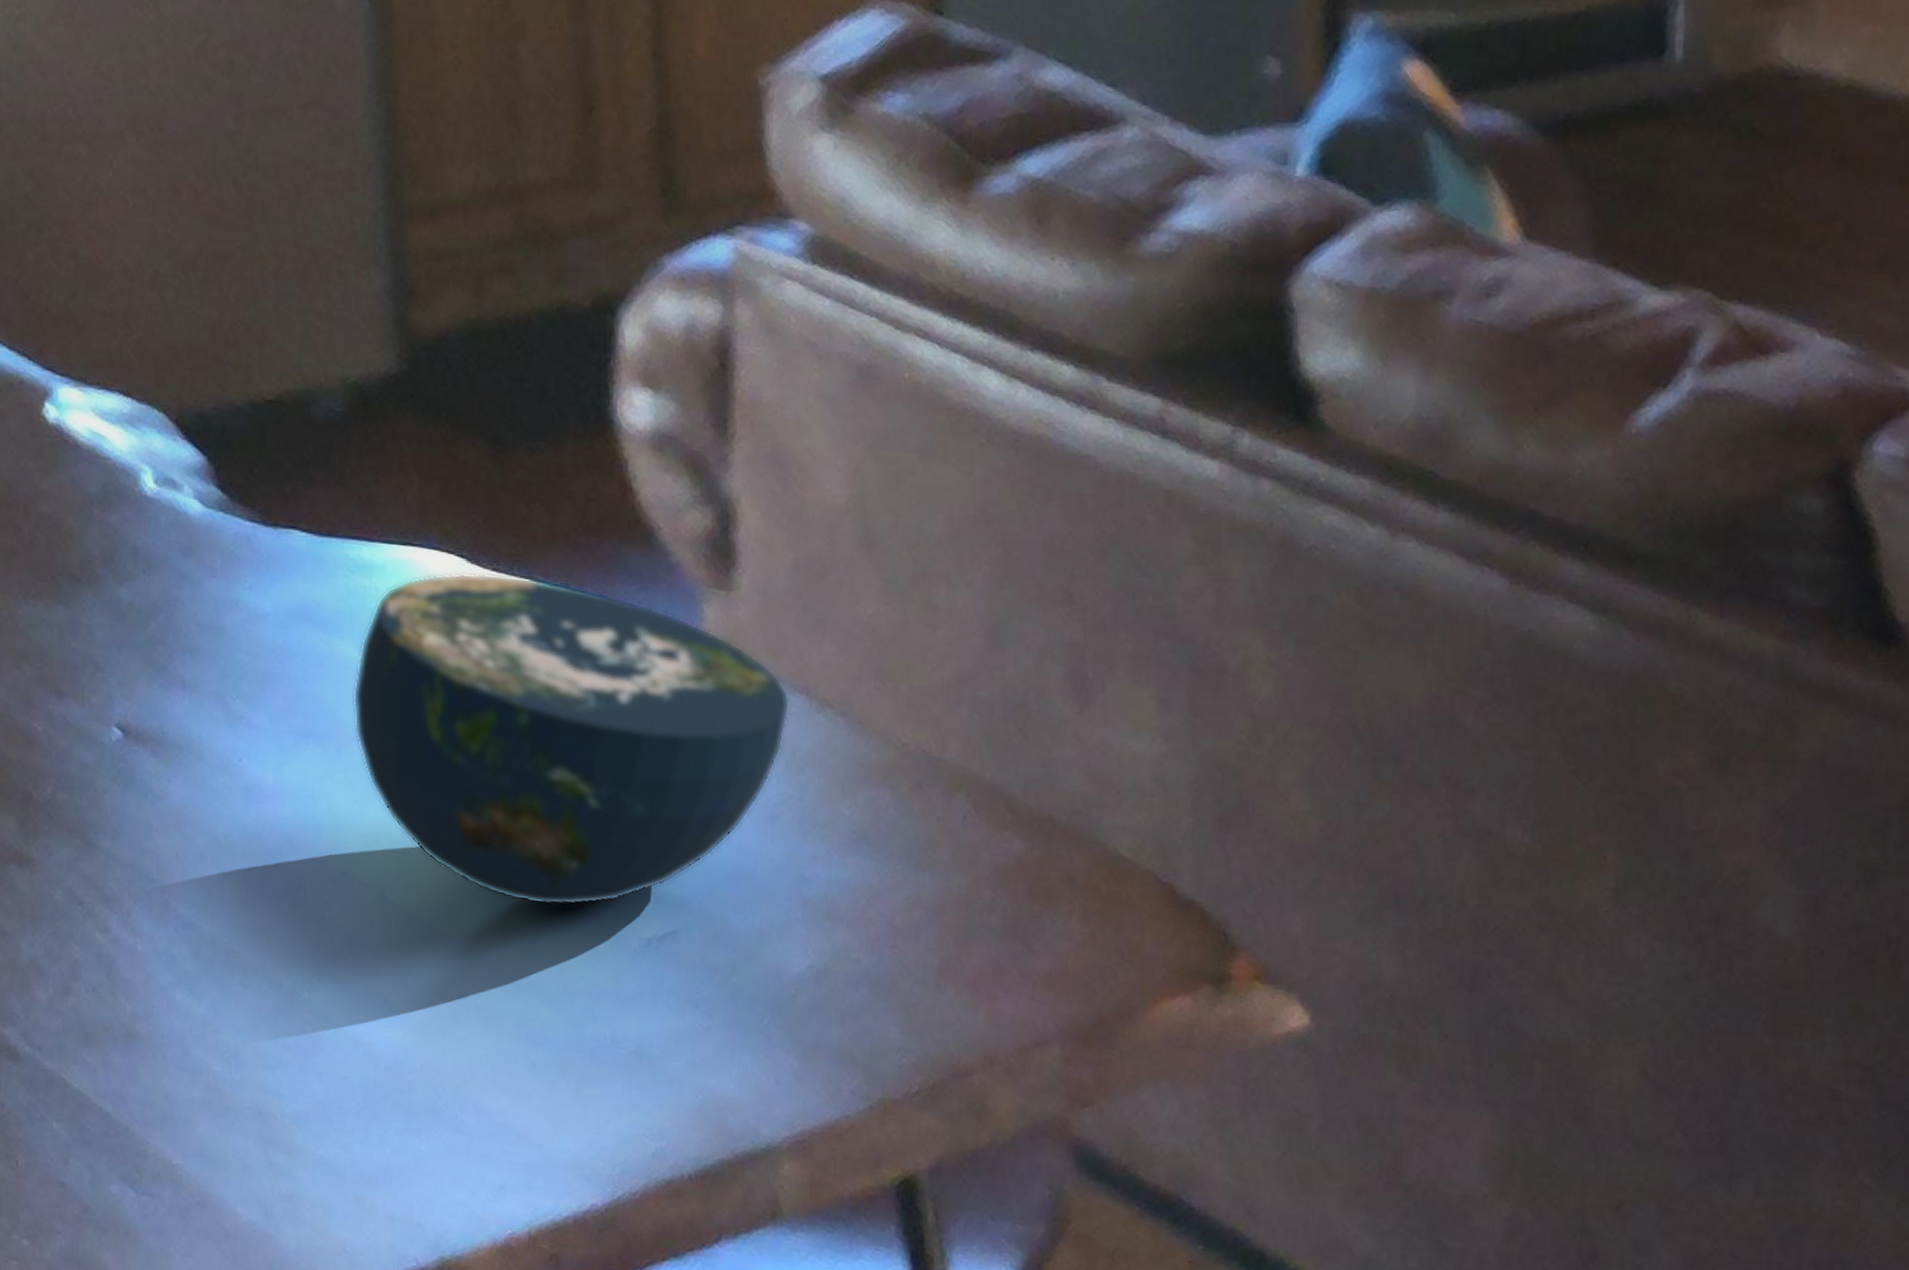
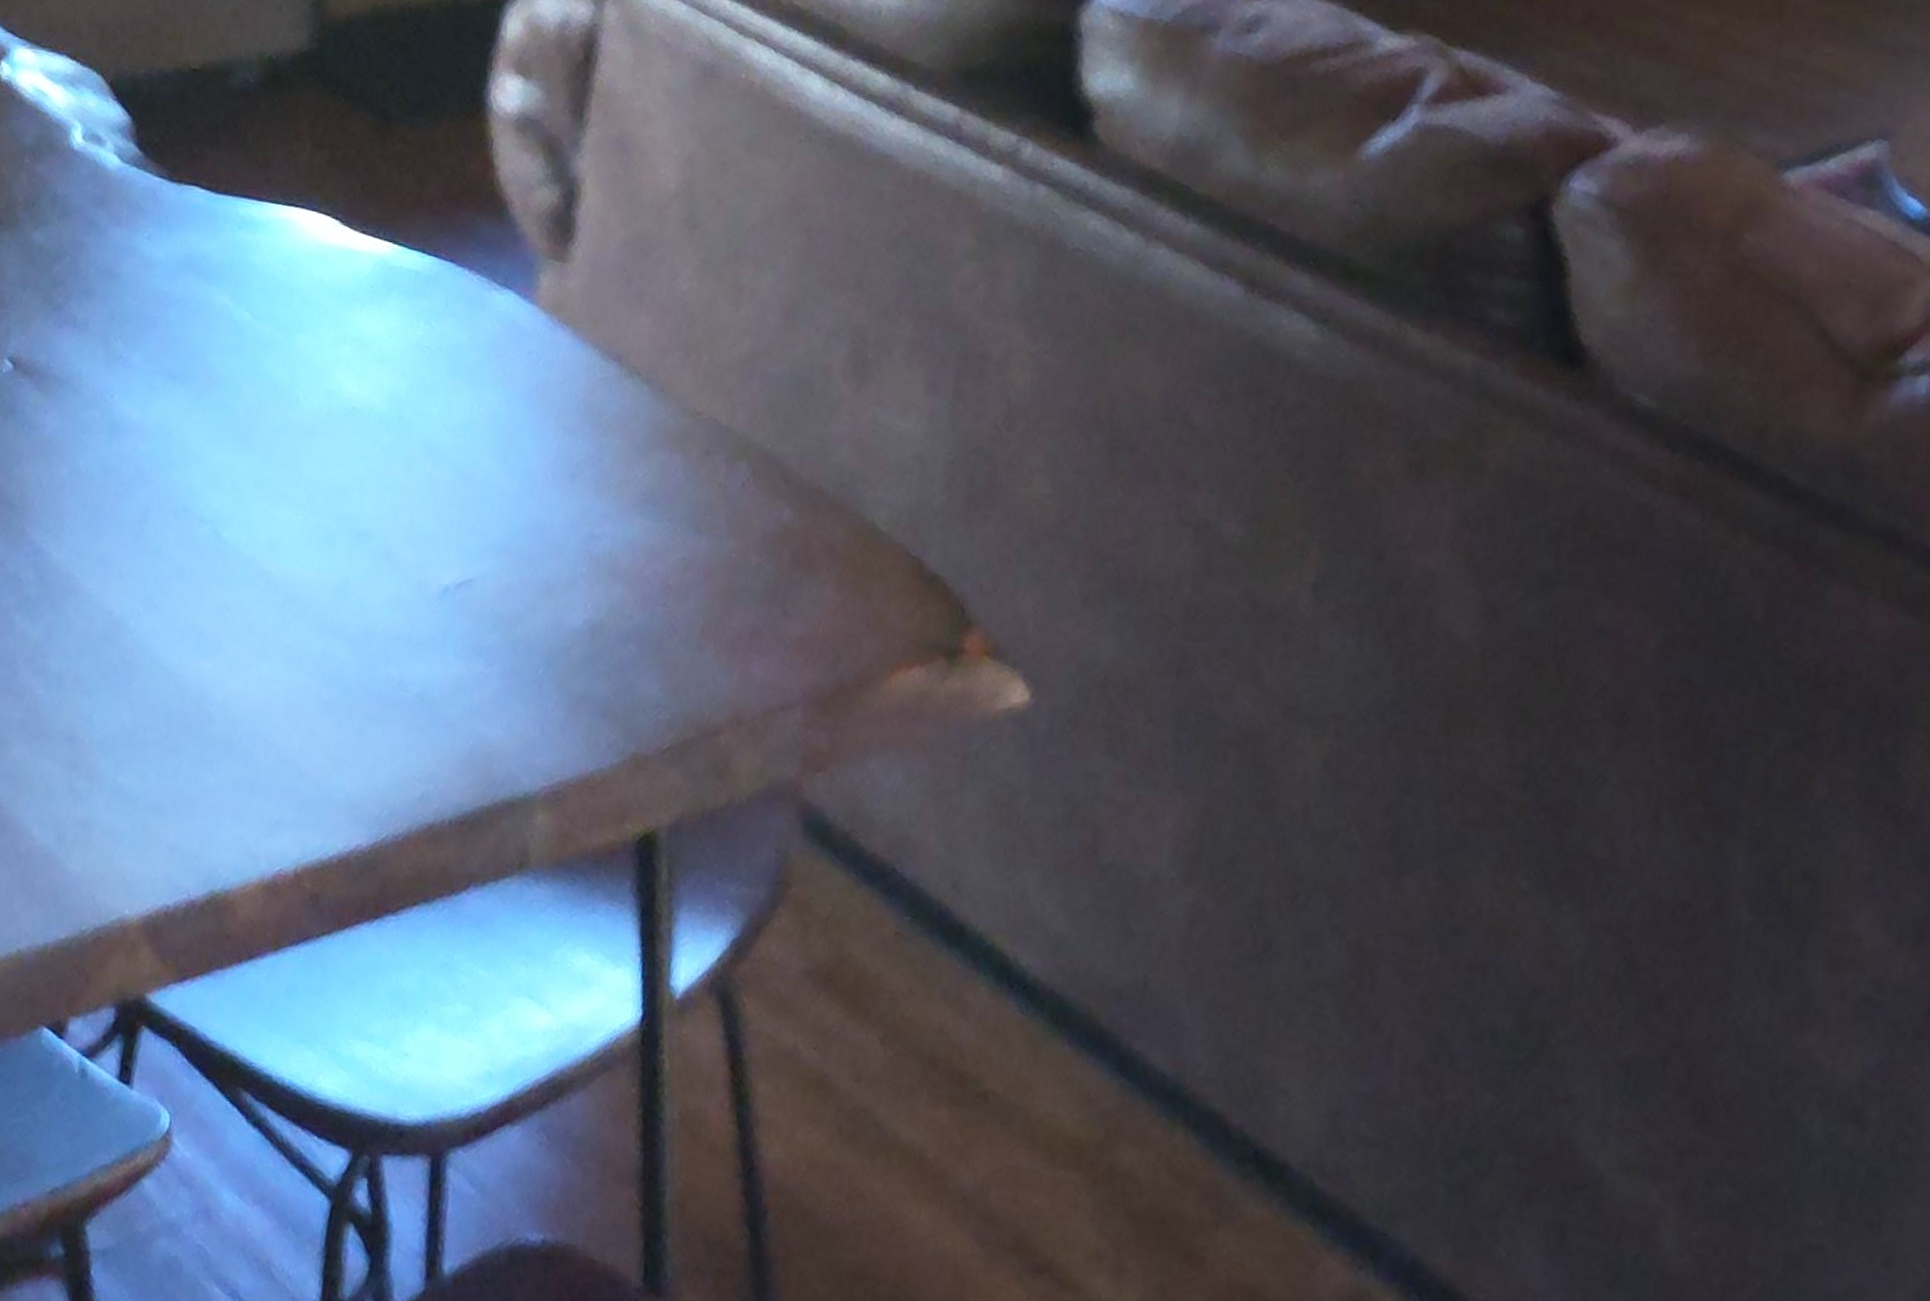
bowl: present [353,573,791,907] -> none [217,233,604,551]

